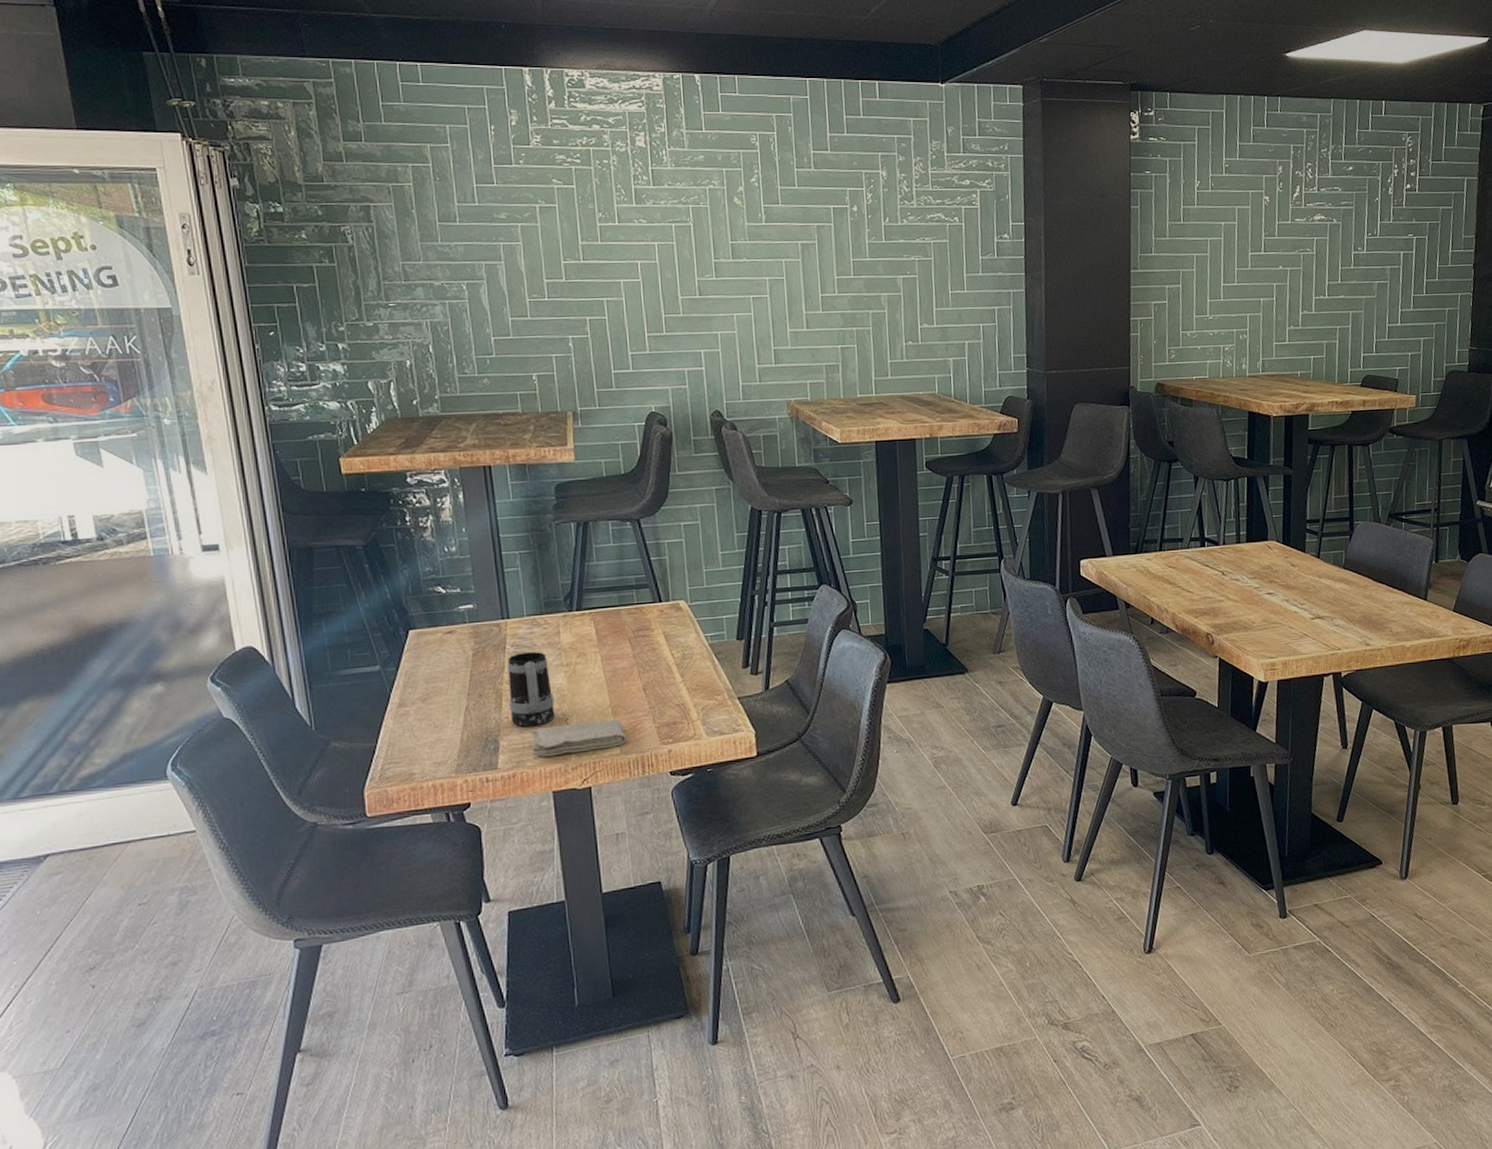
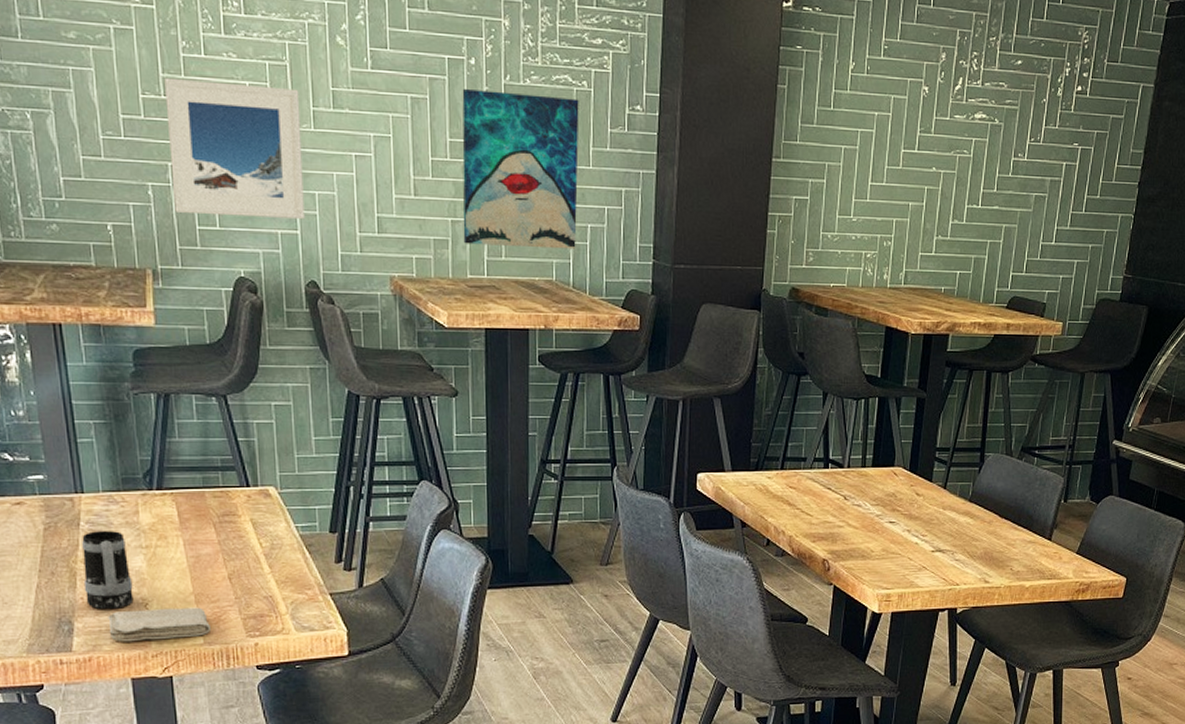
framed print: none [583,244,709,360] -> present [164,77,305,220]
wall art: none [846,232,956,367] -> present [462,89,579,249]

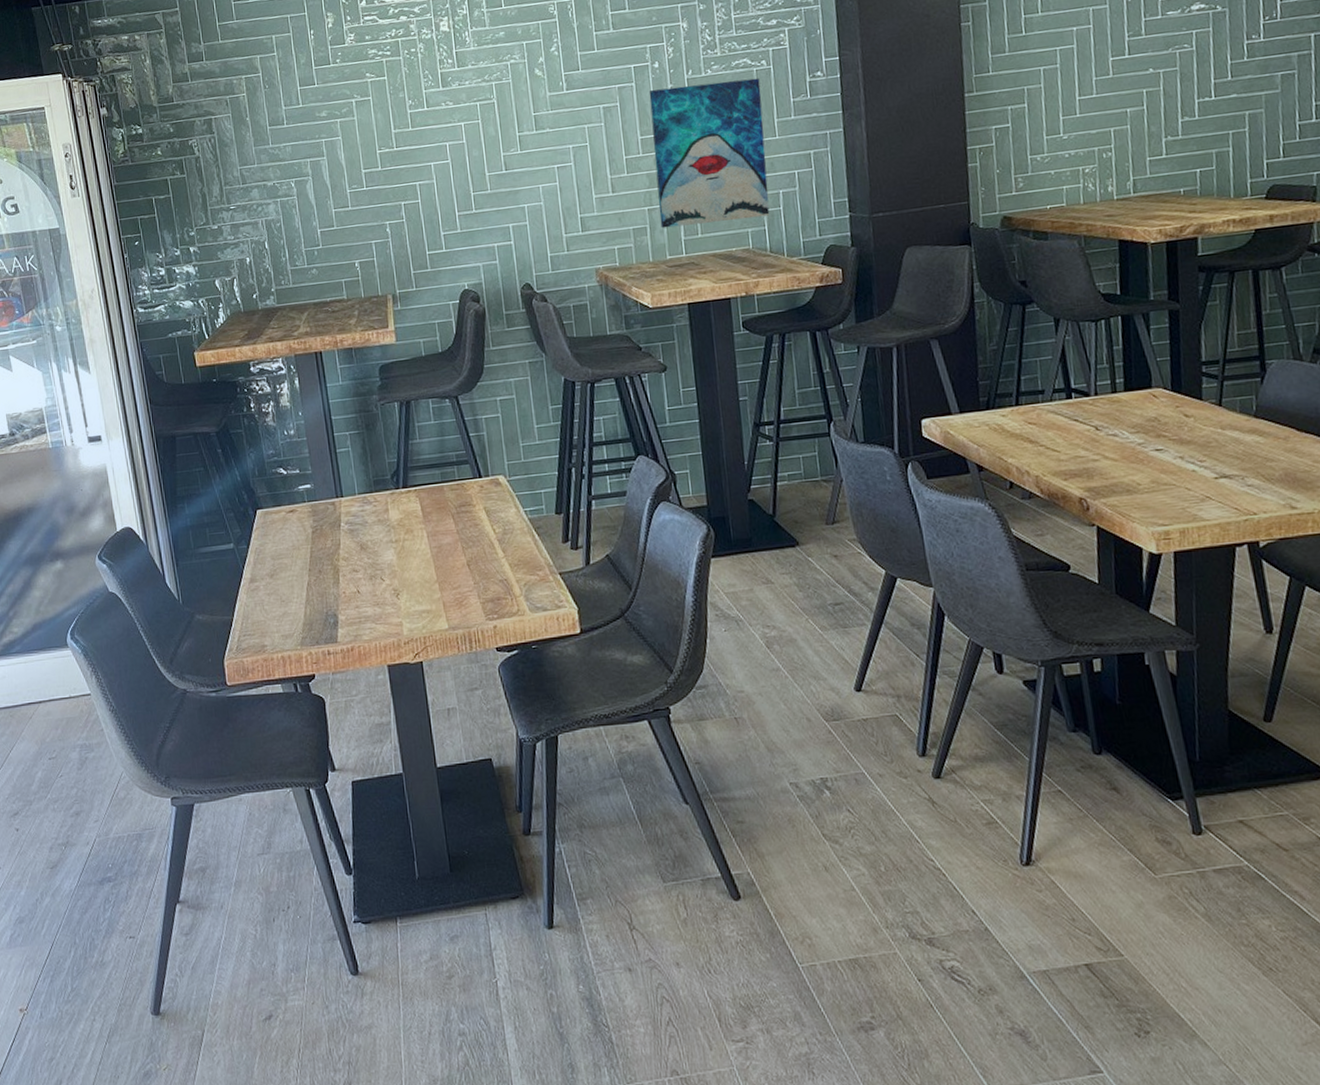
mug: present [82,530,134,610] -> none [343,528,387,602]
washcloth: present [108,607,212,642] -> none [366,594,455,632]
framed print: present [164,77,305,220] -> none [396,120,517,243]

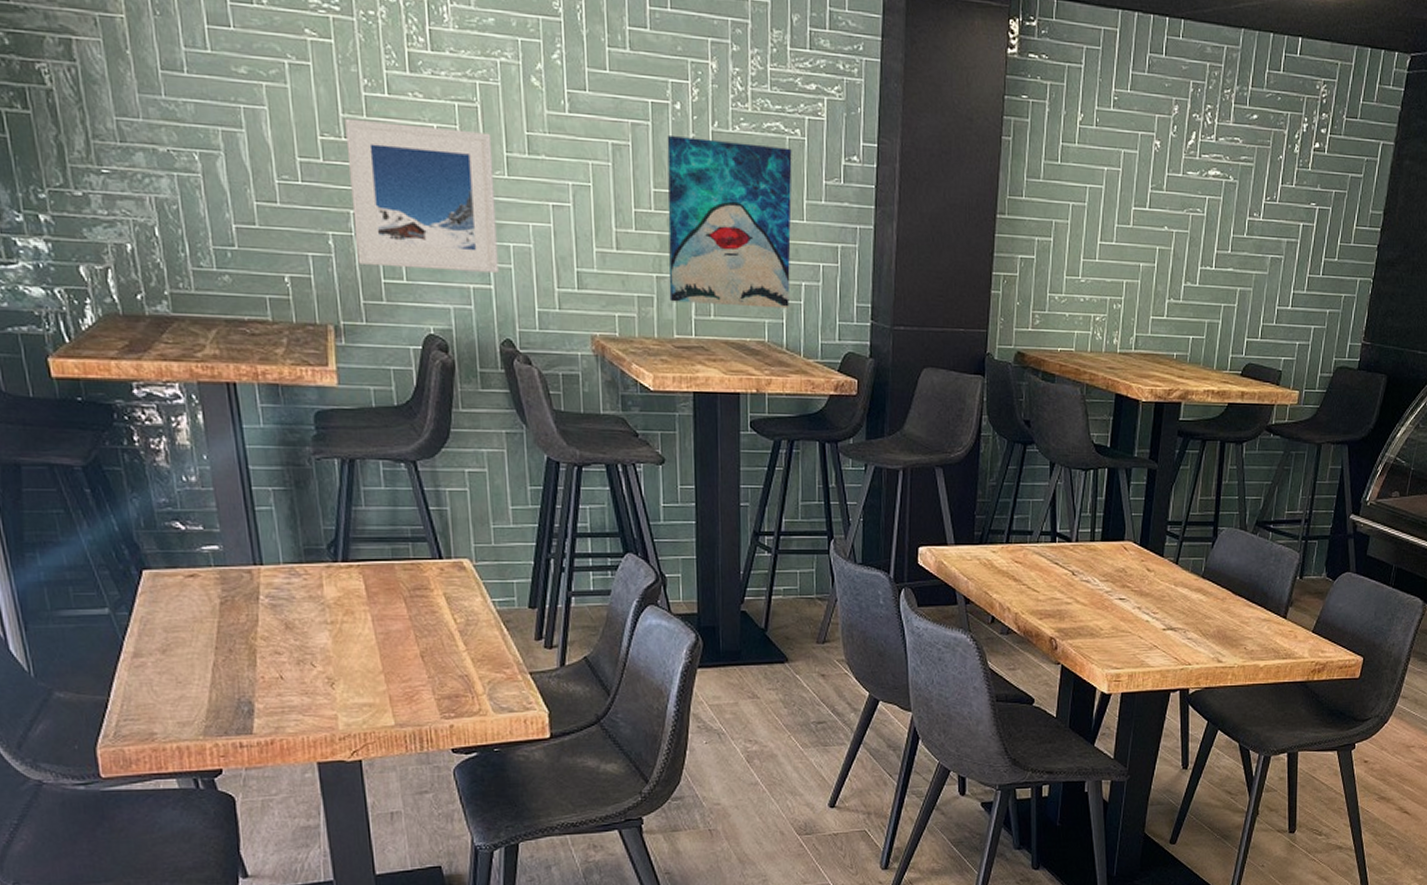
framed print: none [396,120,517,243] -> present [345,118,499,274]

